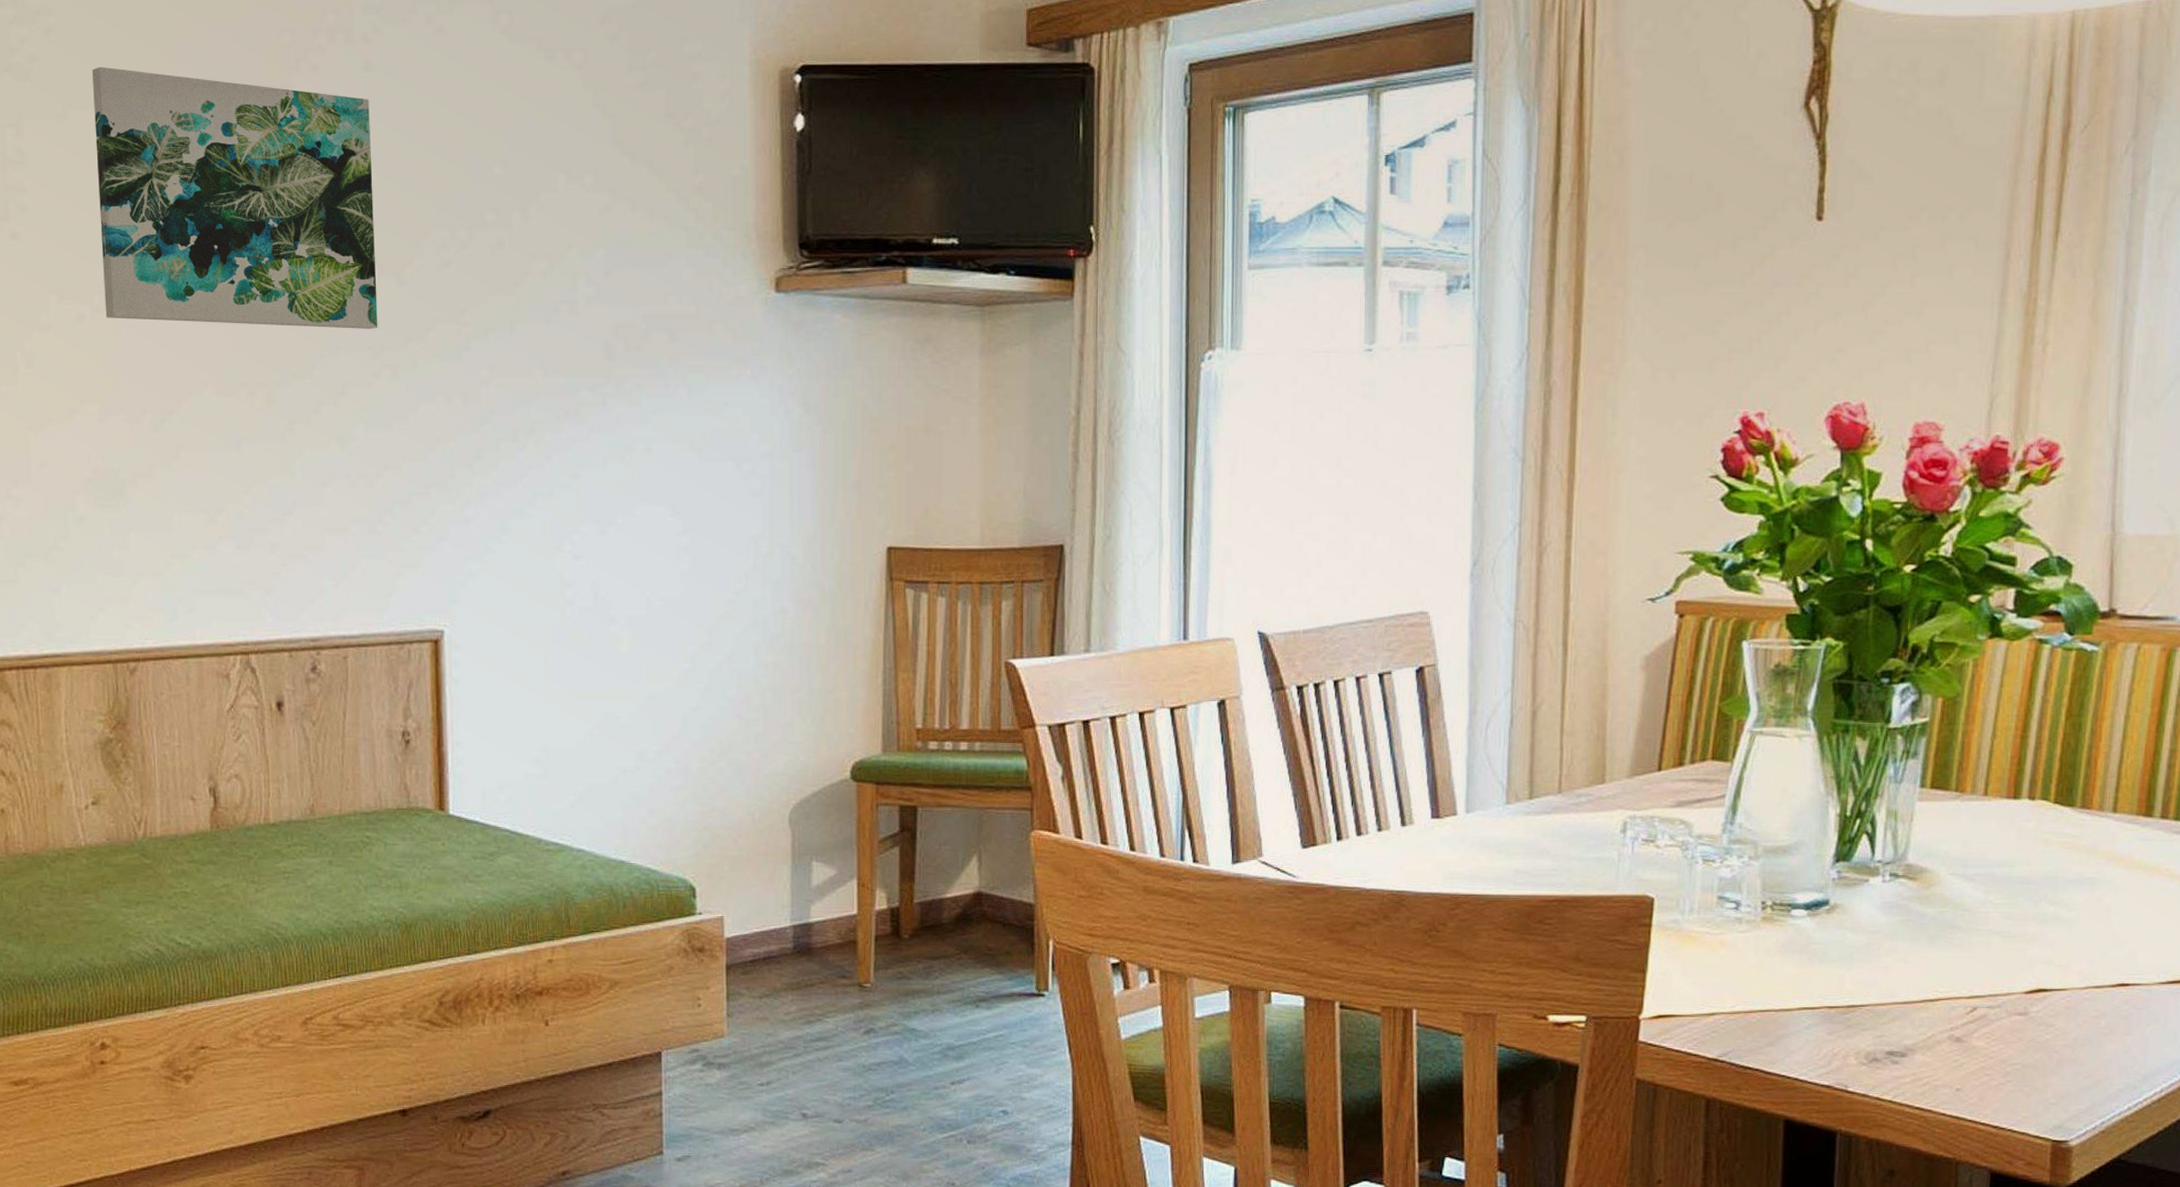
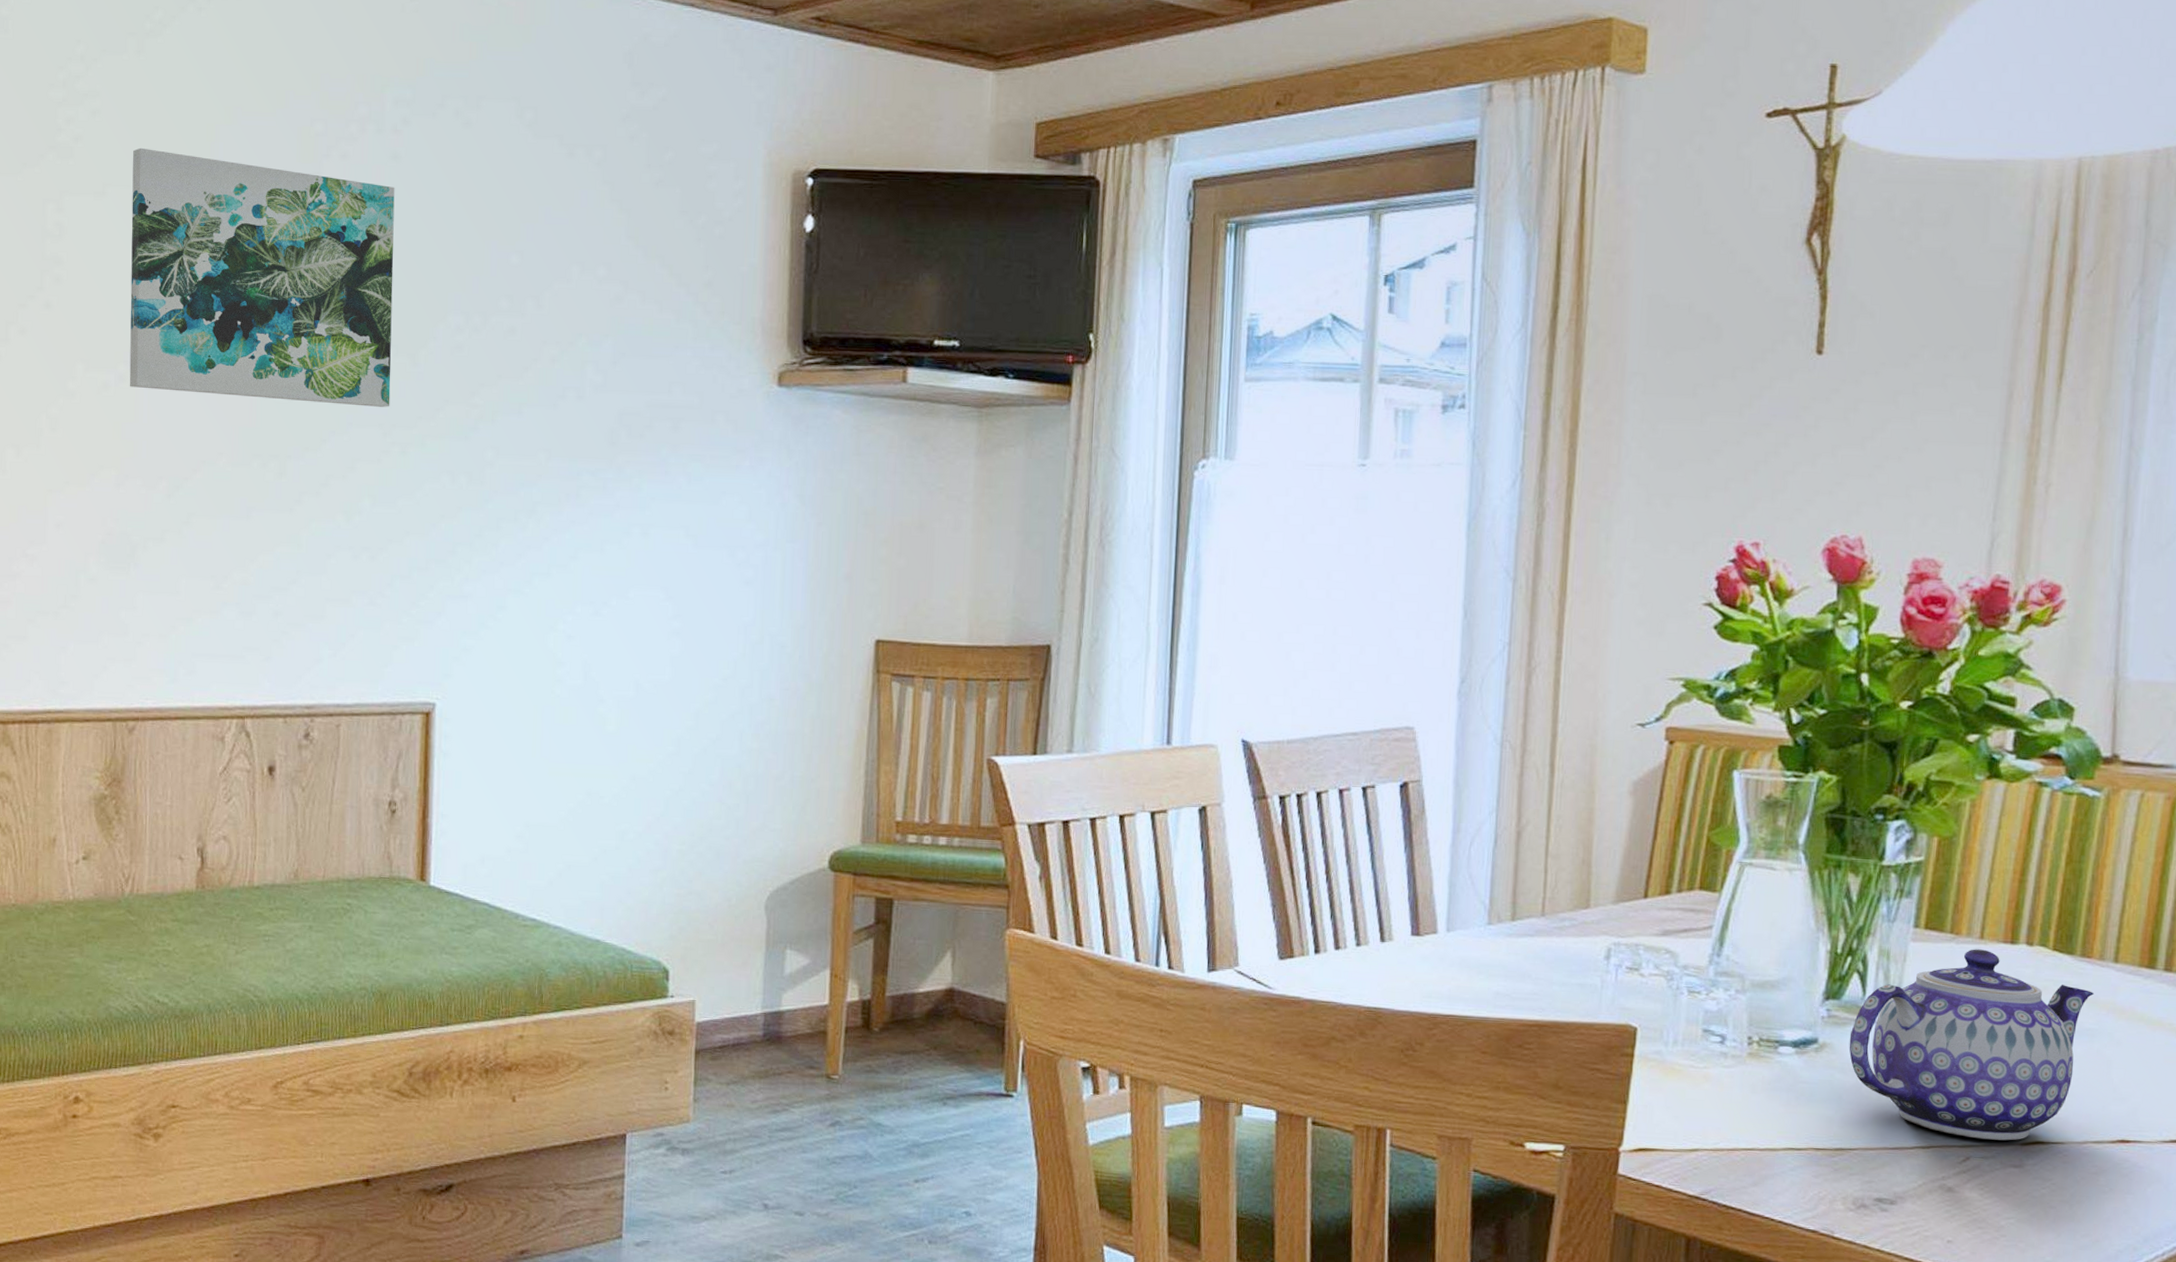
teapot: none [1859,805,2095,990] -> present [1849,949,2095,1141]

